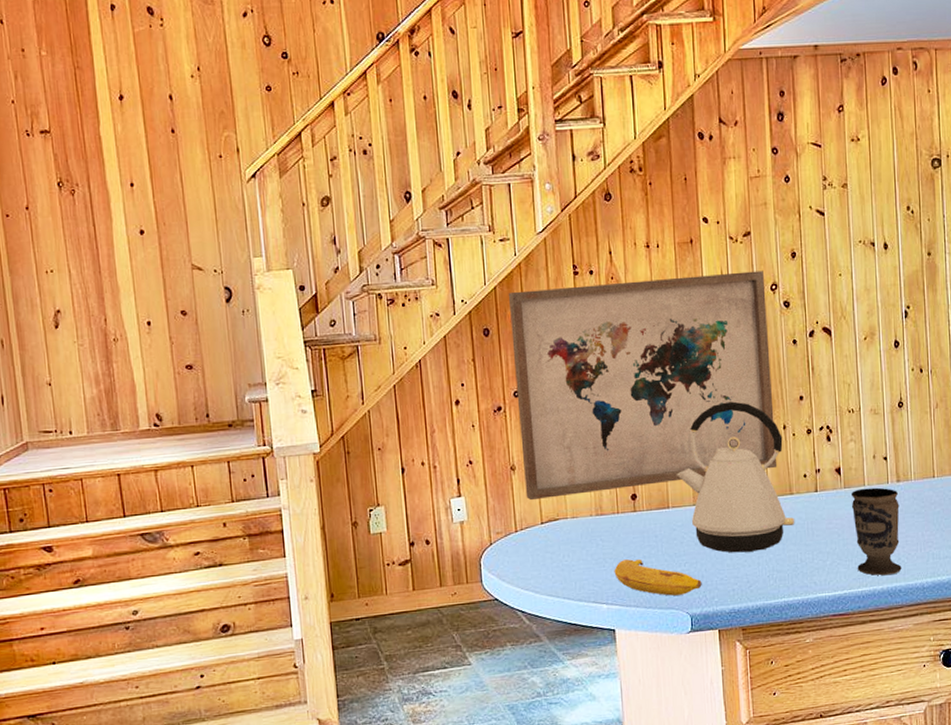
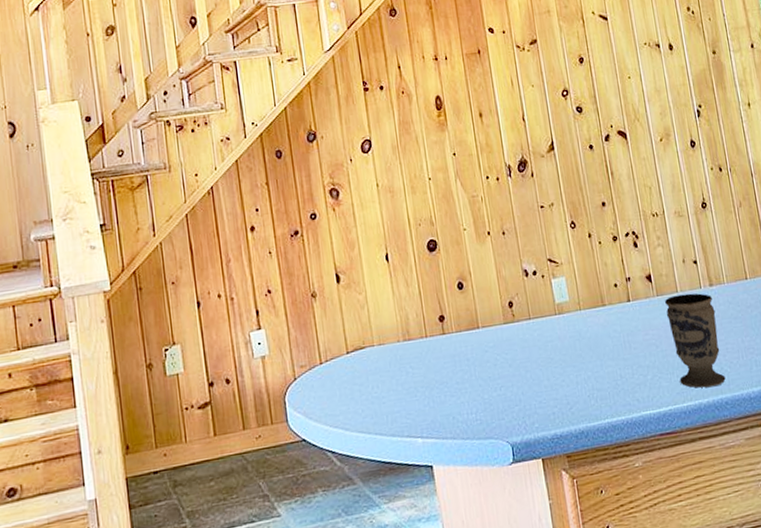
wall art: present [508,270,778,501] -> none [298,77,587,329]
fruit: present [614,558,702,596] -> none [426,385,521,425]
kettle: present [676,401,795,553] -> none [483,211,611,373]

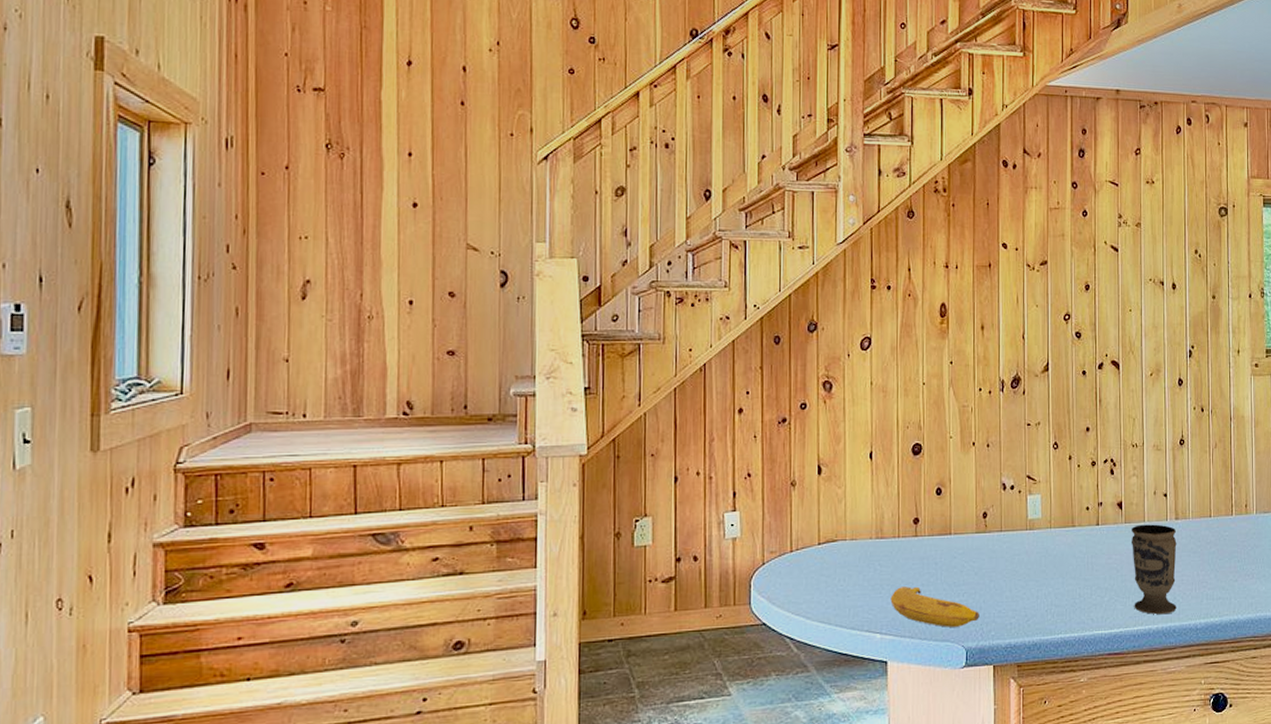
fruit: none [426,385,521,425] -> present [890,586,980,627]

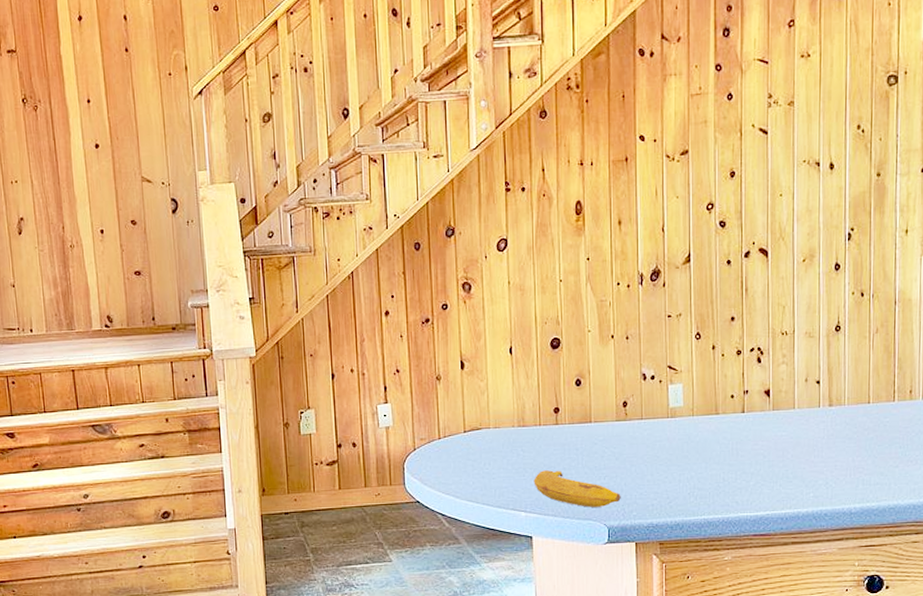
cup: present [1131,524,1177,615] -> none [779,411,830,499]

